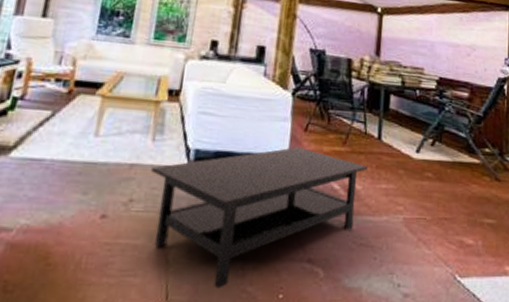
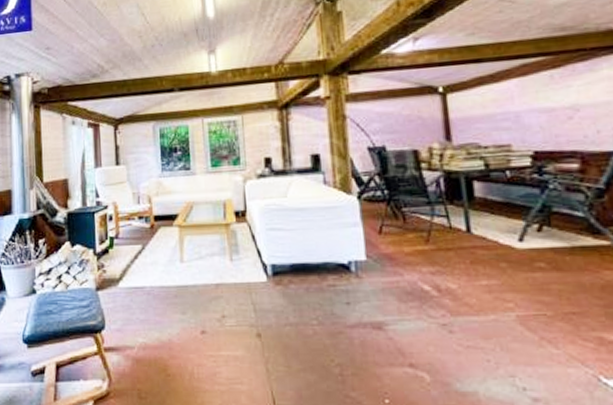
coffee table: present [150,147,368,289] -> none [234,251,461,394]

